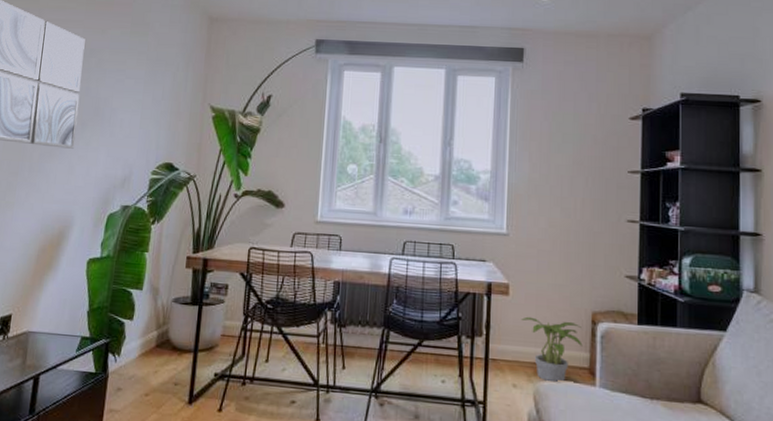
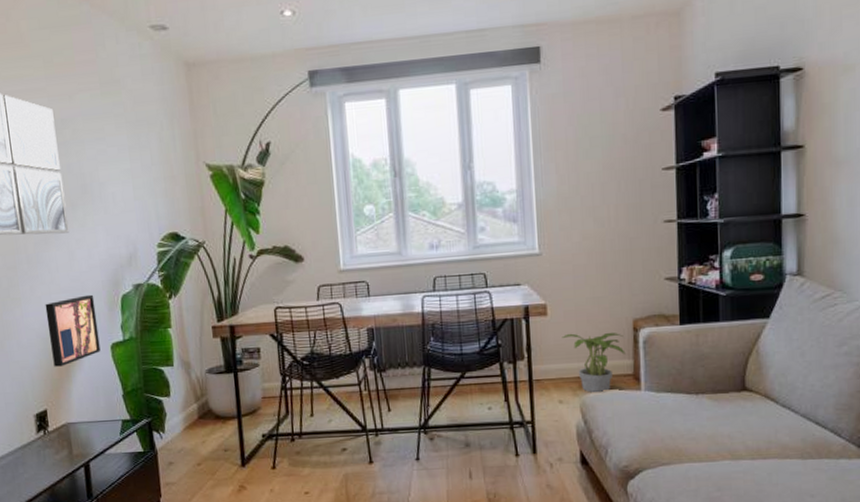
wall art: none [29,208,83,274] -> present [45,294,101,367]

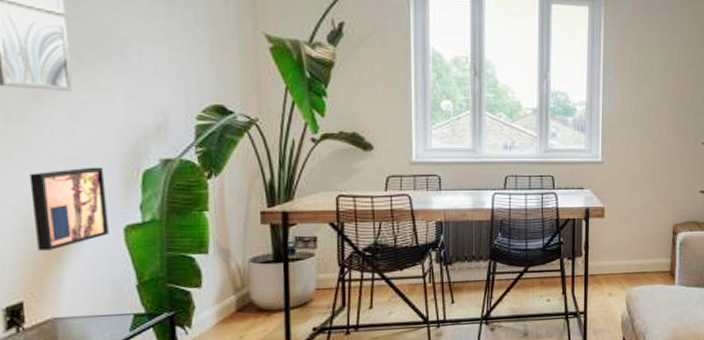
potted plant: present [562,332,626,393] -> none [615,234,665,287]

